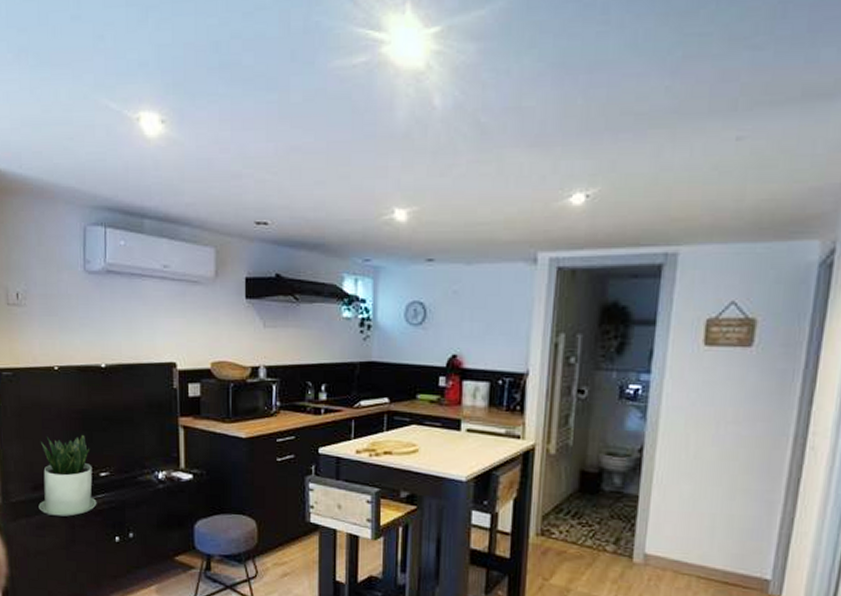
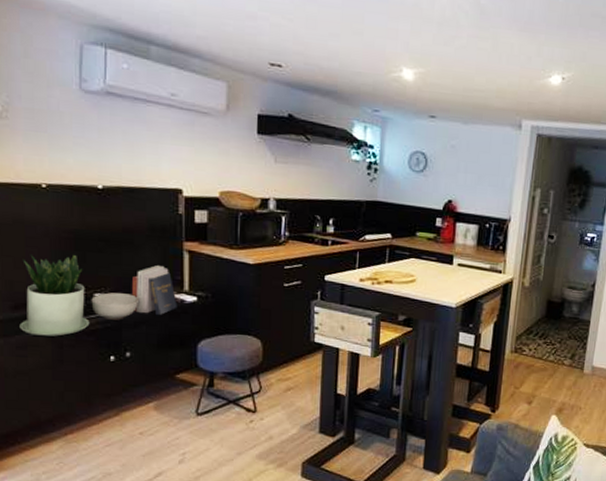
bowl: none [98,472,139,500] -> present [91,292,138,320]
books: none [133,442,175,495] -> present [132,264,178,316]

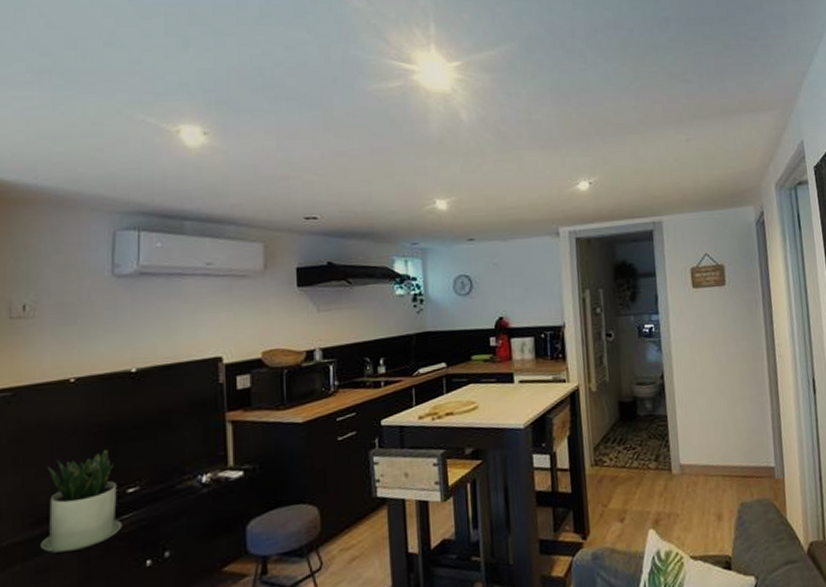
bowl: present [91,292,138,320] -> none [124,482,178,517]
books: present [132,264,178,316] -> none [170,443,222,503]

